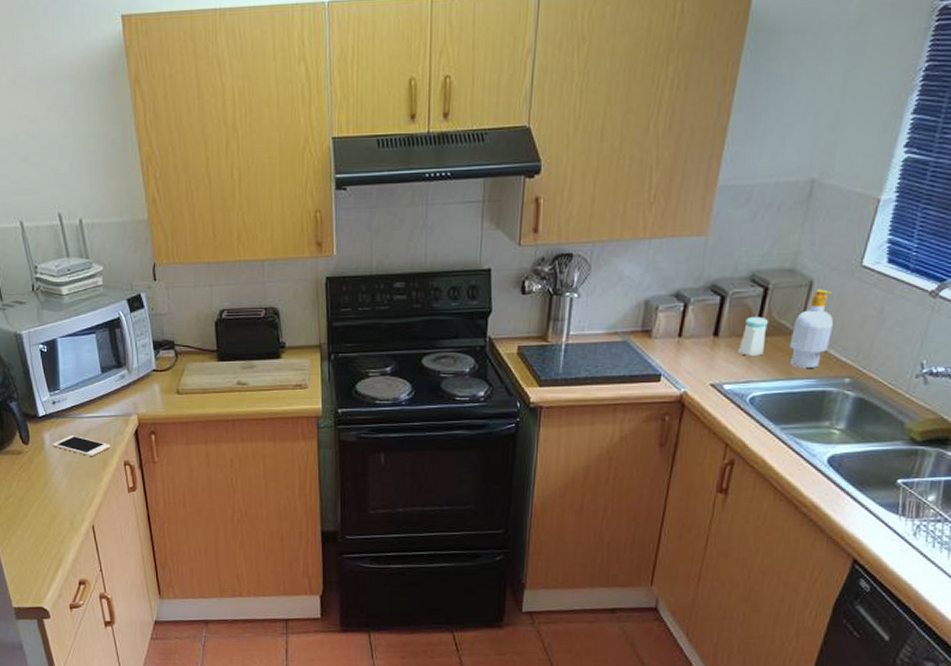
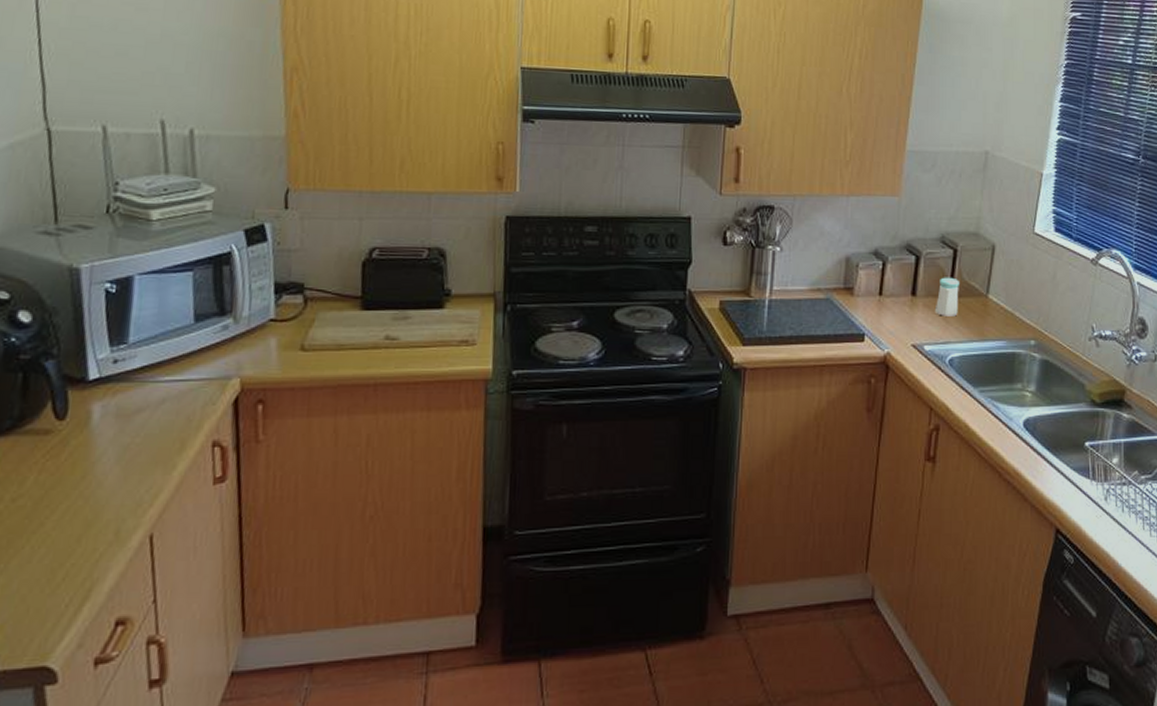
cell phone: present [52,434,111,456] -> none [103,405,196,435]
soap bottle: present [789,289,834,368] -> none [980,253,1016,329]

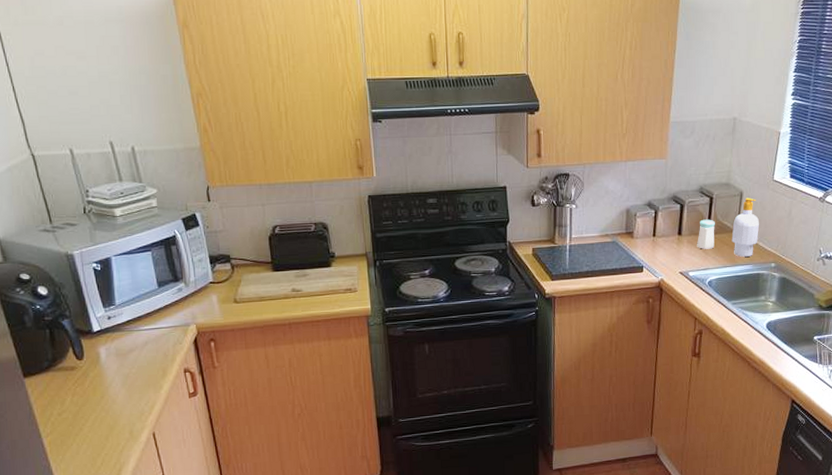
soap bottle: none [980,253,1016,329] -> present [731,198,760,257]

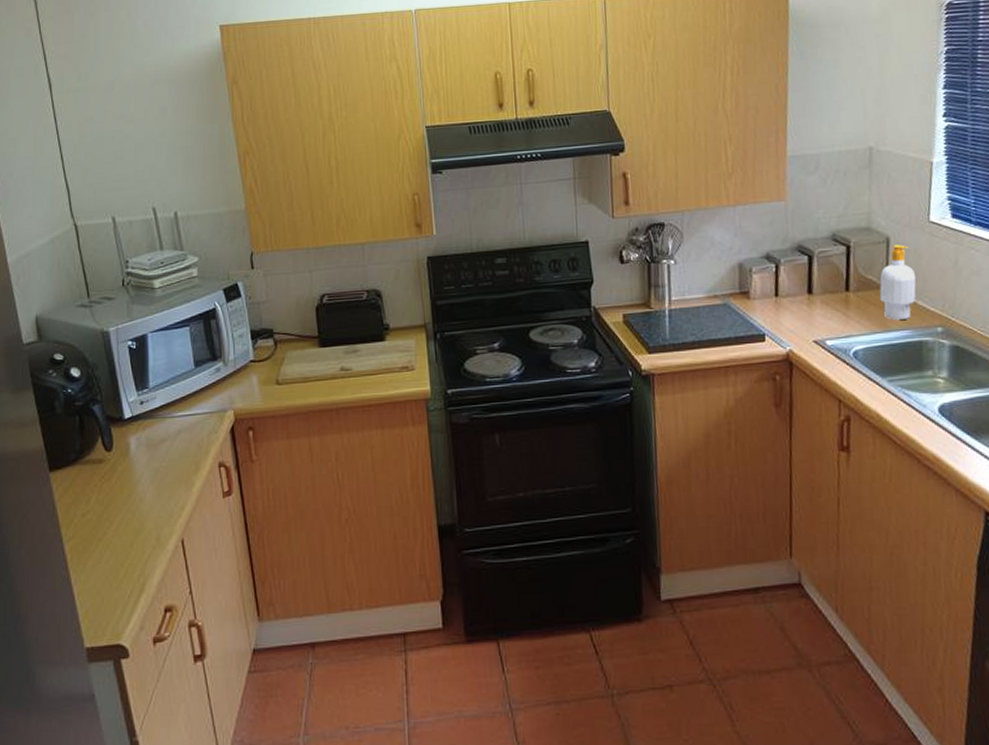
salt shaker: present [697,219,715,249] -> none [833,273,858,311]

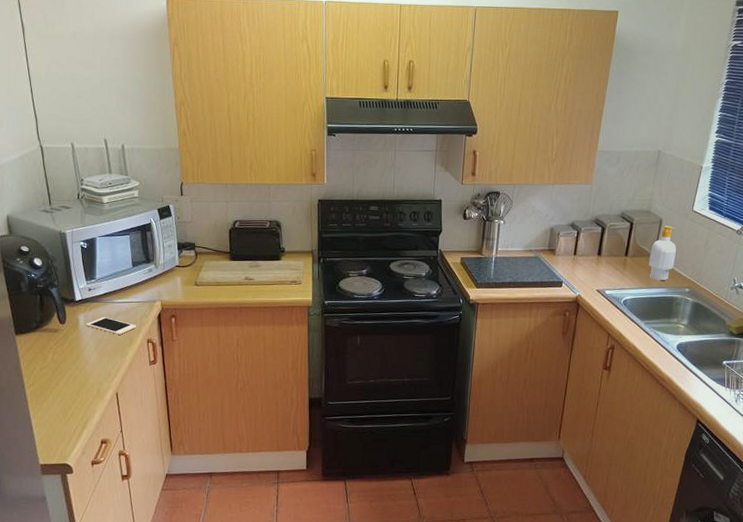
cell phone: none [139,436,204,460] -> present [86,316,137,335]

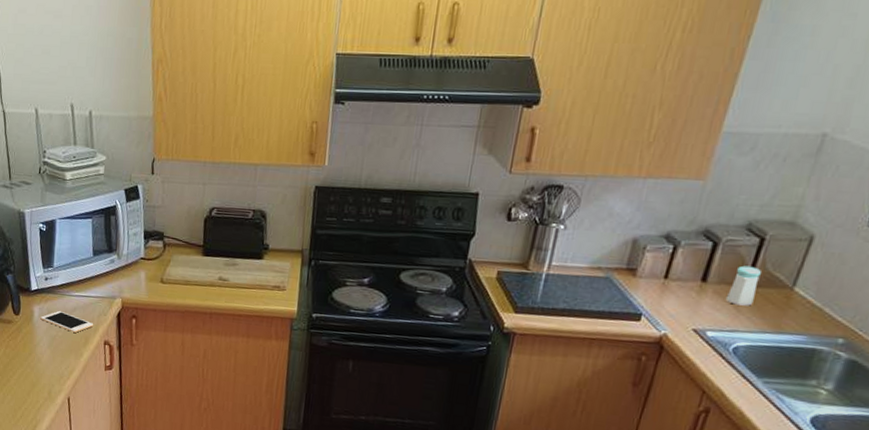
salt shaker: none [615,242,634,271] -> present [726,265,761,306]
soap bottle: present [648,225,677,280] -> none [781,245,834,324]

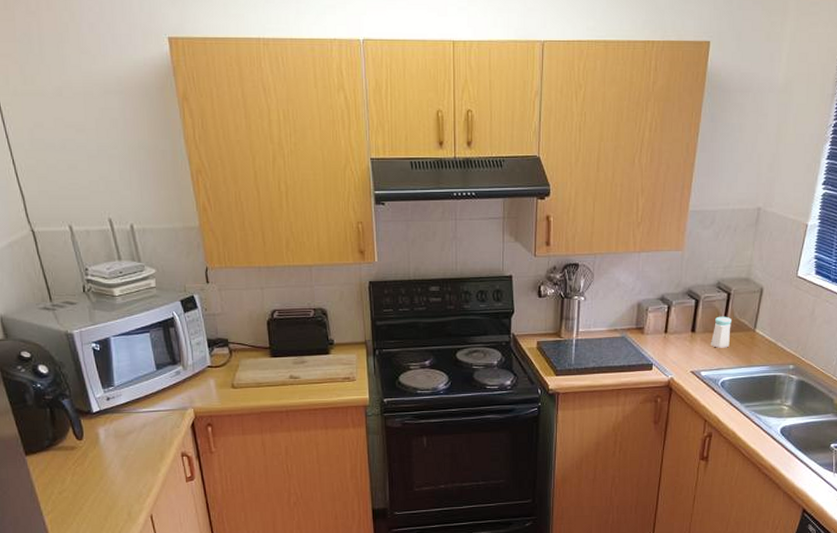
cell phone: present [40,310,94,333] -> none [107,429,168,449]

